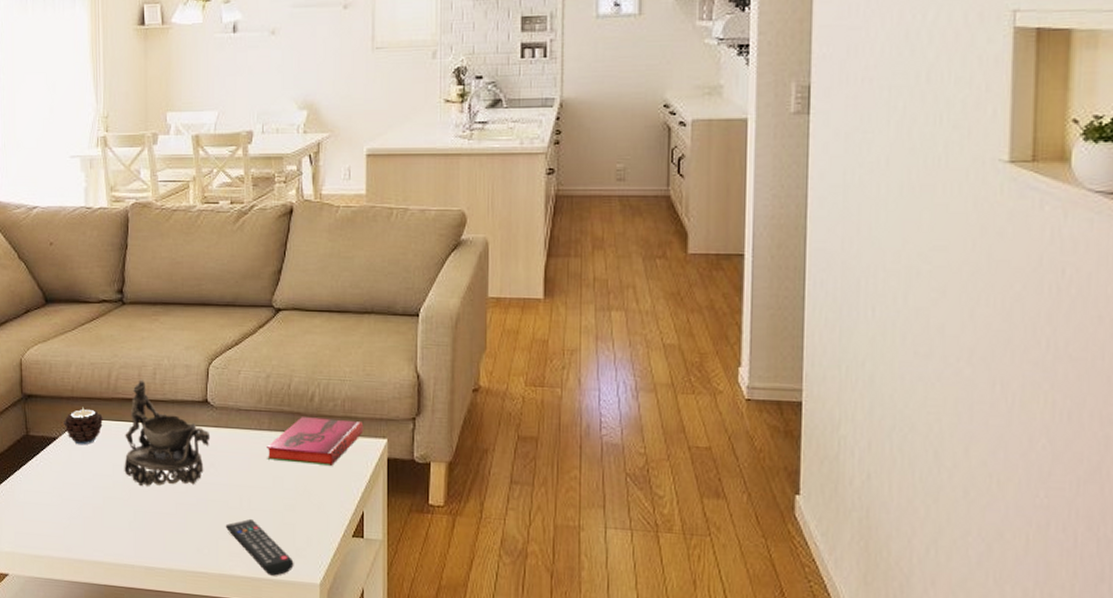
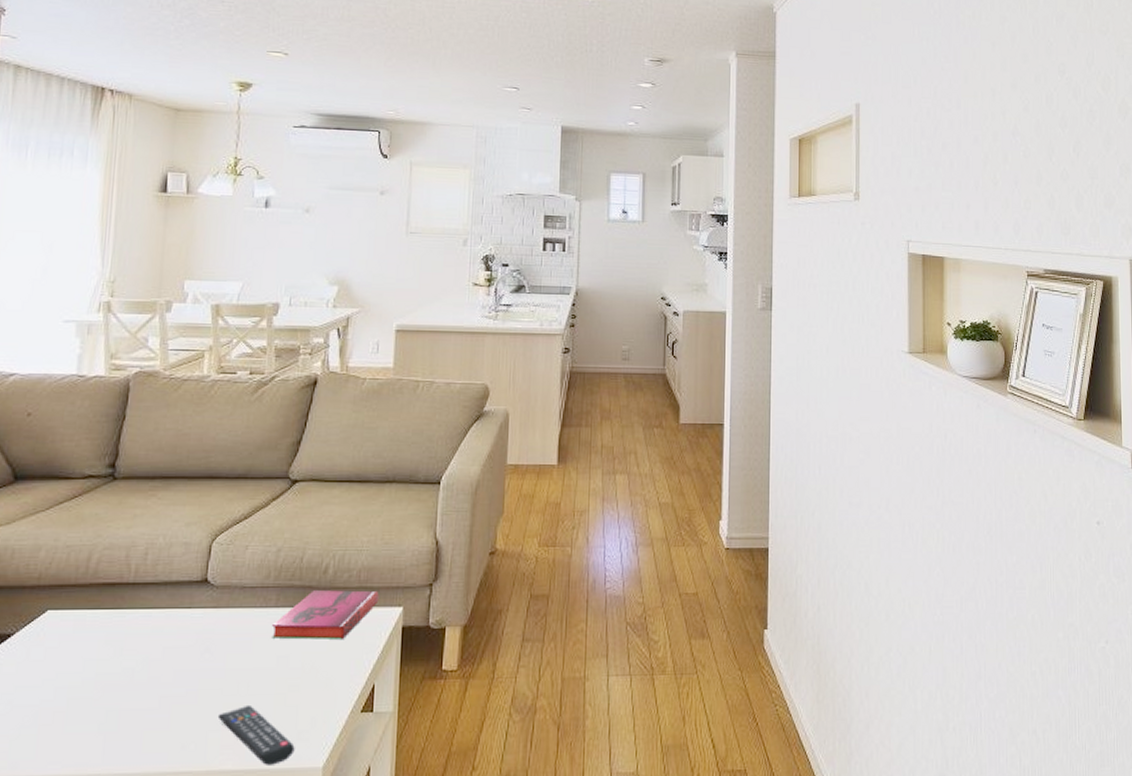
candle: present [63,407,104,445] -> none [22,596,78,640]
decorative bowl: present [124,379,211,486] -> none [97,561,208,680]

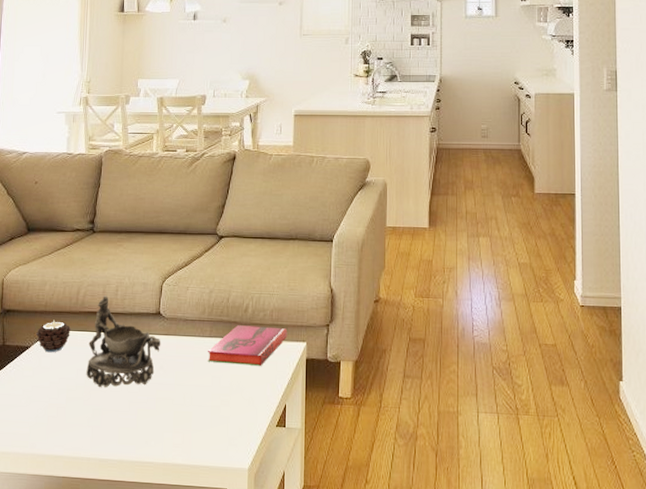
candle: none [22,596,78,640] -> present [35,320,72,353]
decorative bowl: none [97,561,208,680] -> present [86,295,161,387]
remote control: present [217,704,295,765] -> none [170,413,227,463]

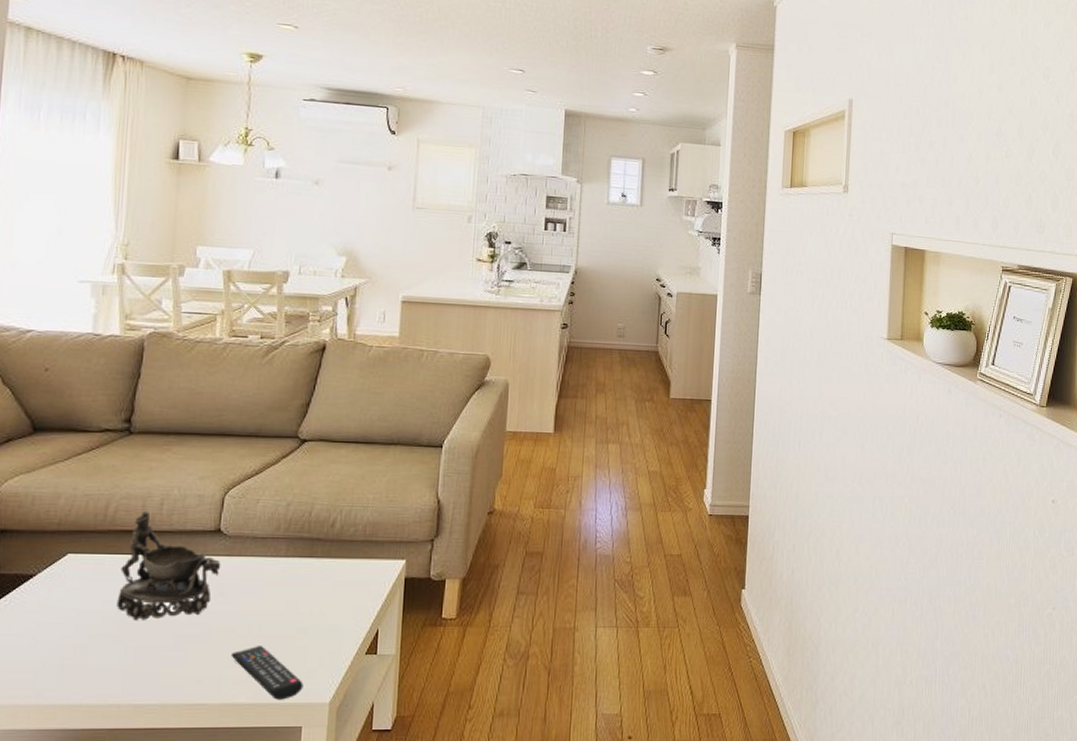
candle: present [35,320,72,353] -> none [43,541,97,582]
remote control: none [170,413,227,463] -> present [230,645,304,700]
hardback book: present [208,325,288,366] -> none [282,542,384,588]

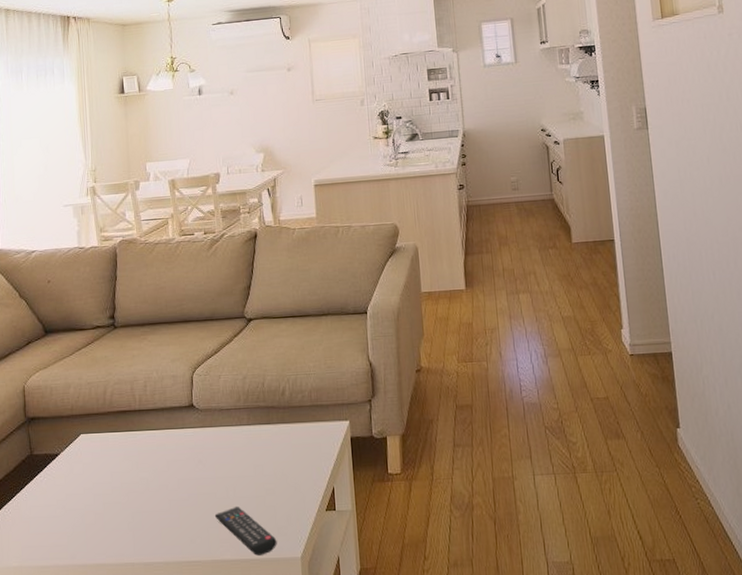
decorative bowl: present [116,510,221,620] -> none [121,393,198,488]

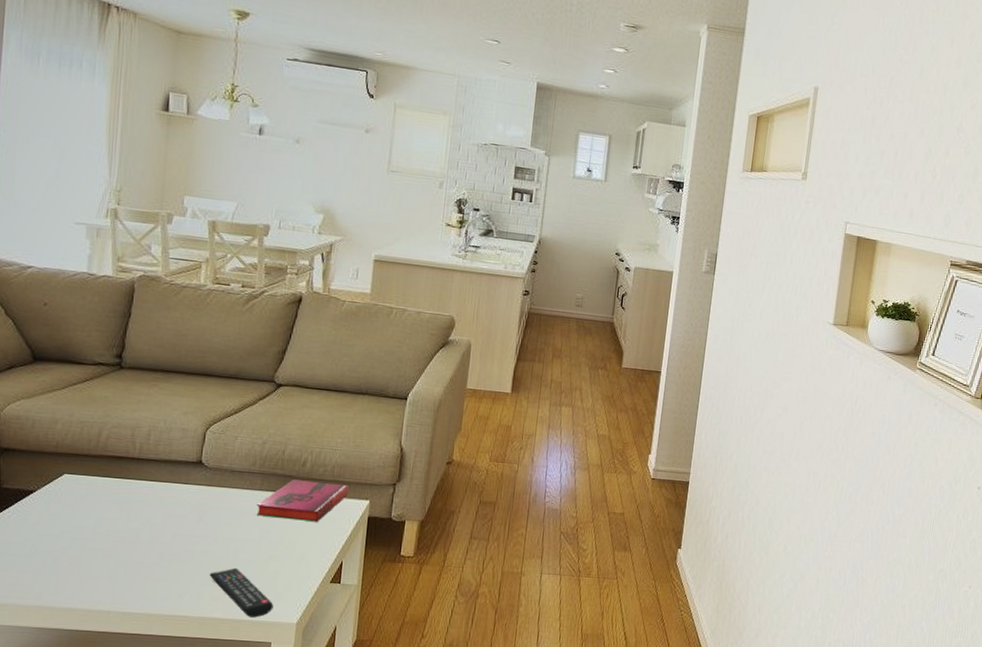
hardback book: none [247,408,329,451] -> present [256,479,350,522]

